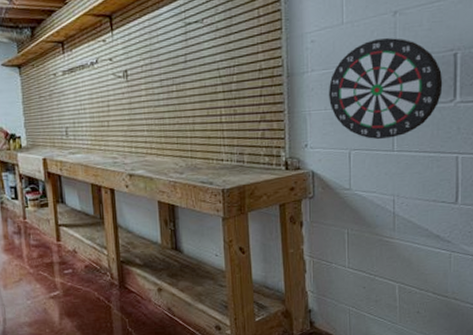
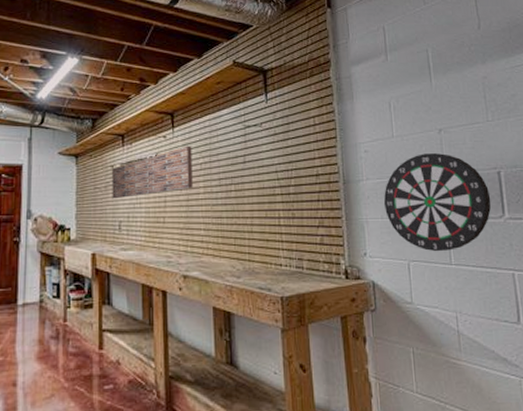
wooden board: none [55,48,135,107] -> present [112,145,193,199]

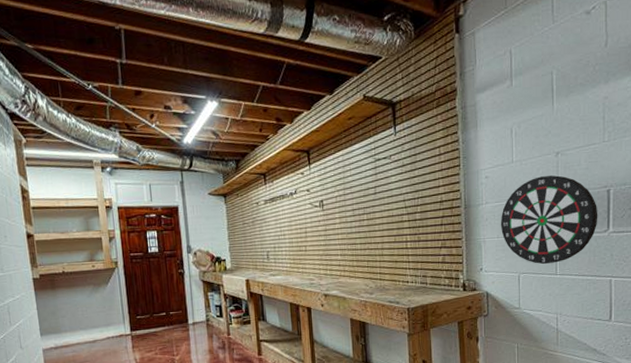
wooden board: present [112,145,193,199] -> none [257,180,330,233]

